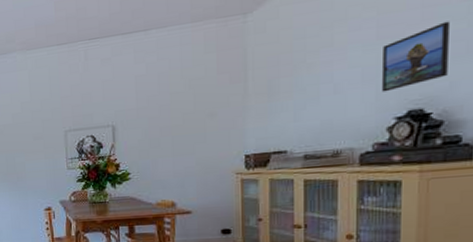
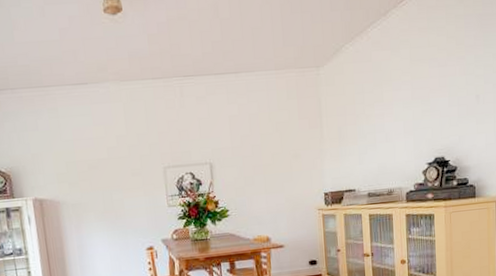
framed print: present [382,21,449,92] -> none [416,89,457,142]

